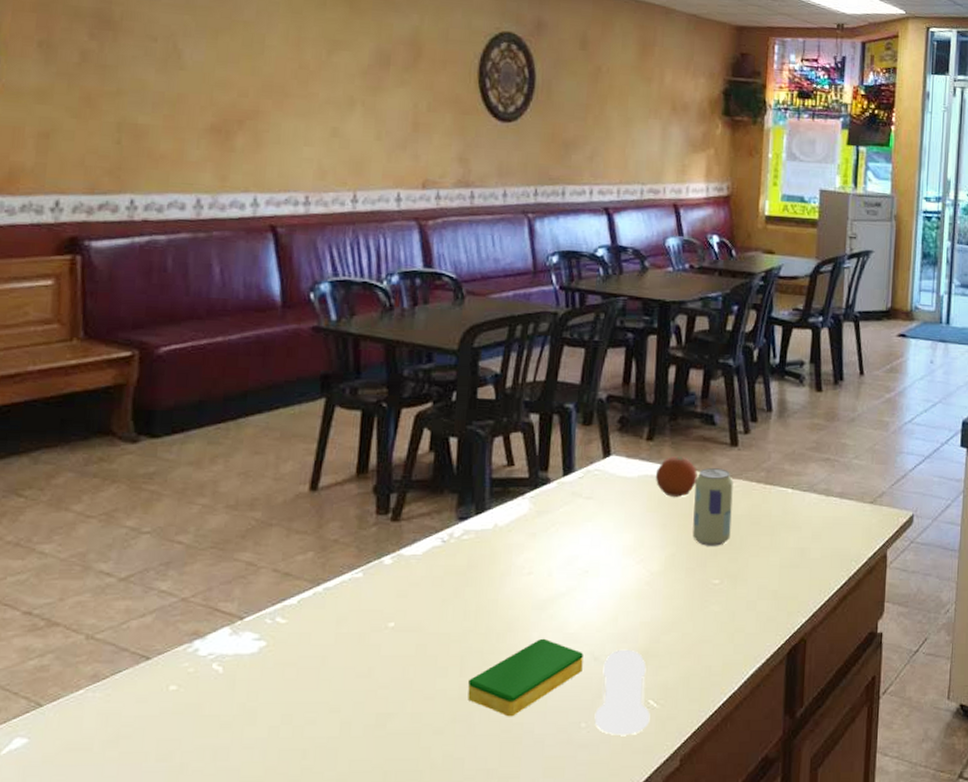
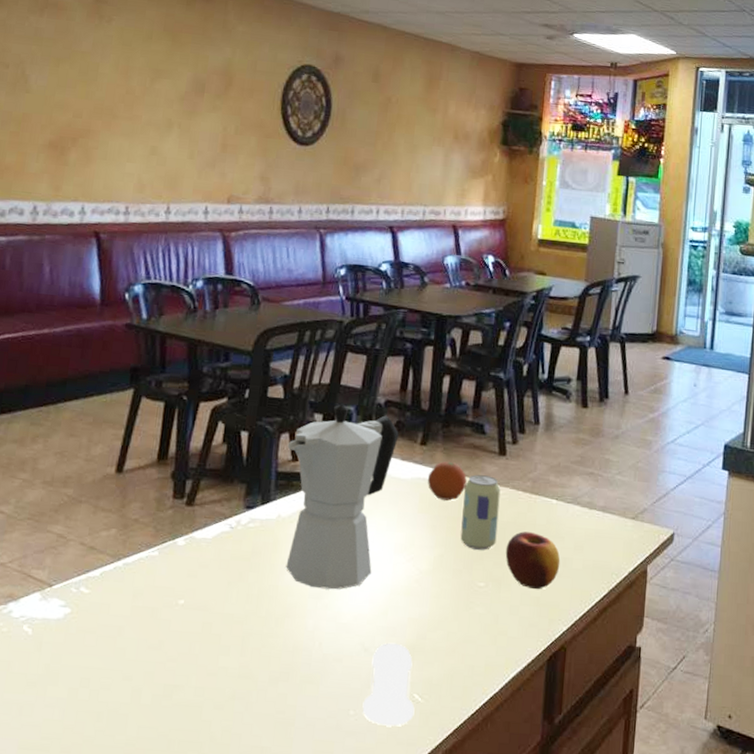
dish sponge: present [467,638,583,717] -> none [246,626,355,699]
moka pot: none [501,403,623,599] -> present [286,405,399,590]
apple: none [740,524,798,583] -> present [505,531,561,590]

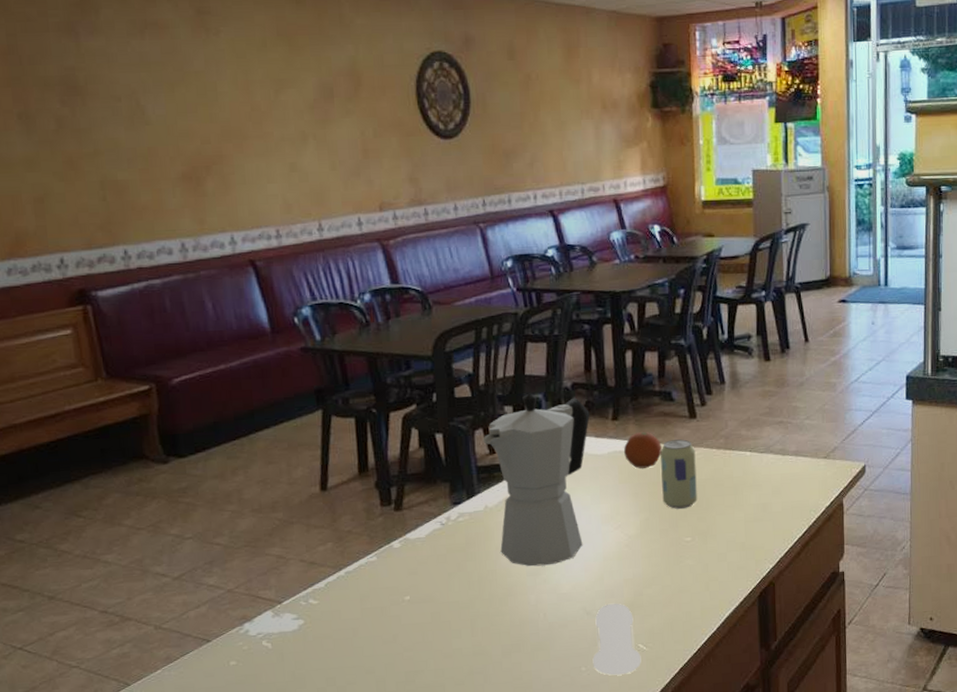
apple: present [505,531,561,590] -> none [707,485,761,536]

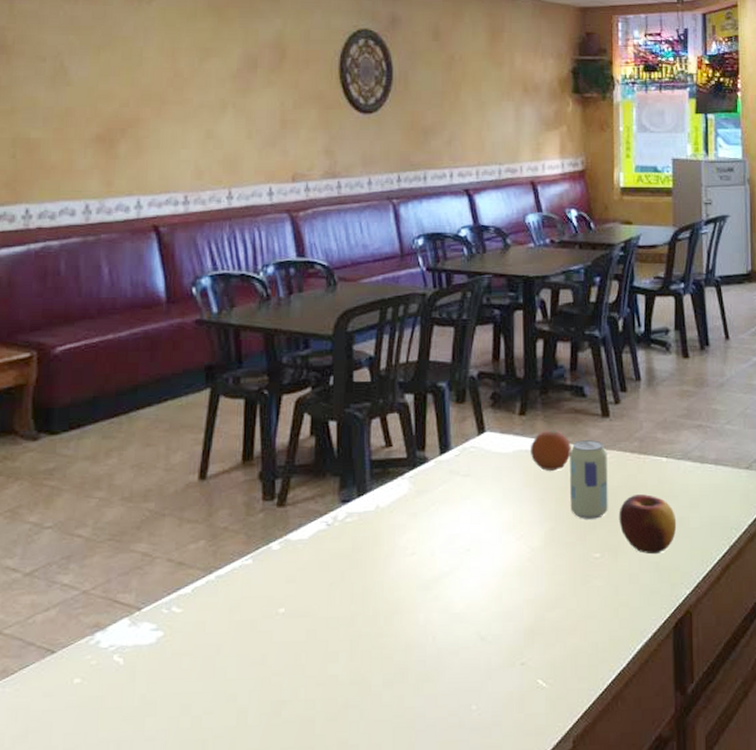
moka pot: present [483,394,590,567] -> none [379,382,496,579]
salt shaker: present [592,603,641,676] -> none [485,628,540,717]
apple: none [707,485,761,536] -> present [619,494,677,555]

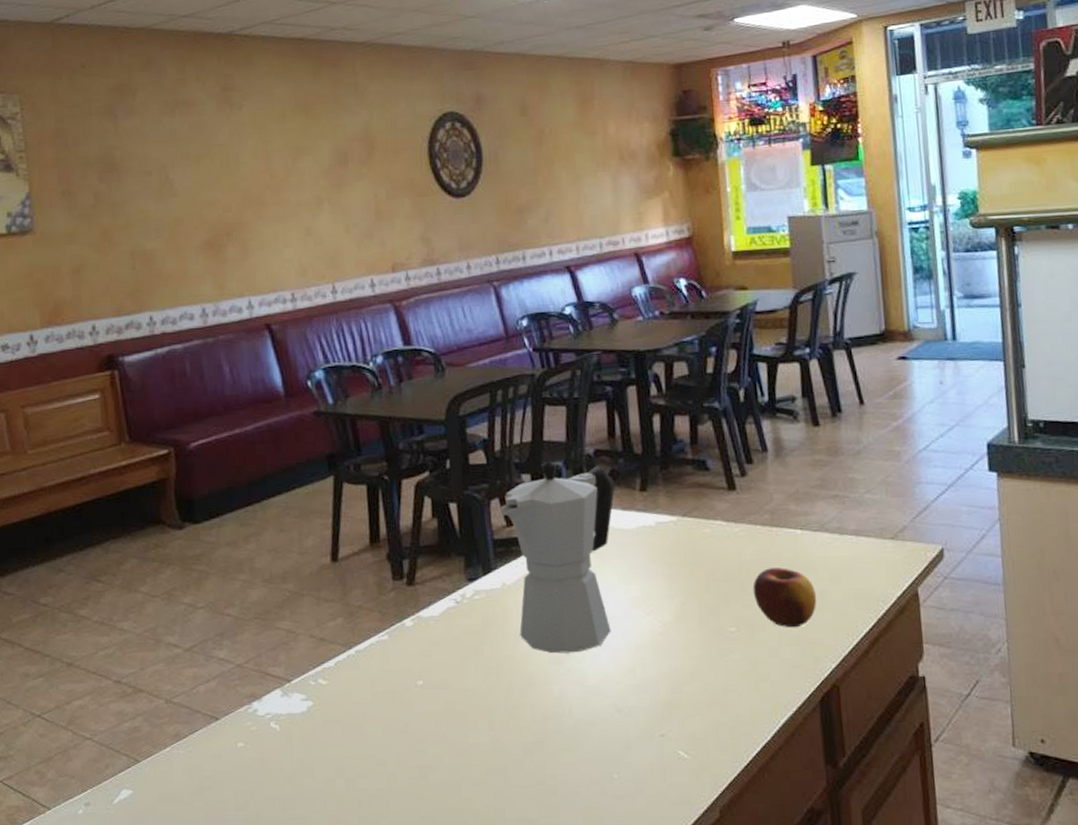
moka pot: none [379,382,496,579] -> present [499,461,615,654]
orange: present [530,429,571,471] -> none [653,504,698,546]
beverage can: present [570,440,608,519] -> none [696,514,741,594]

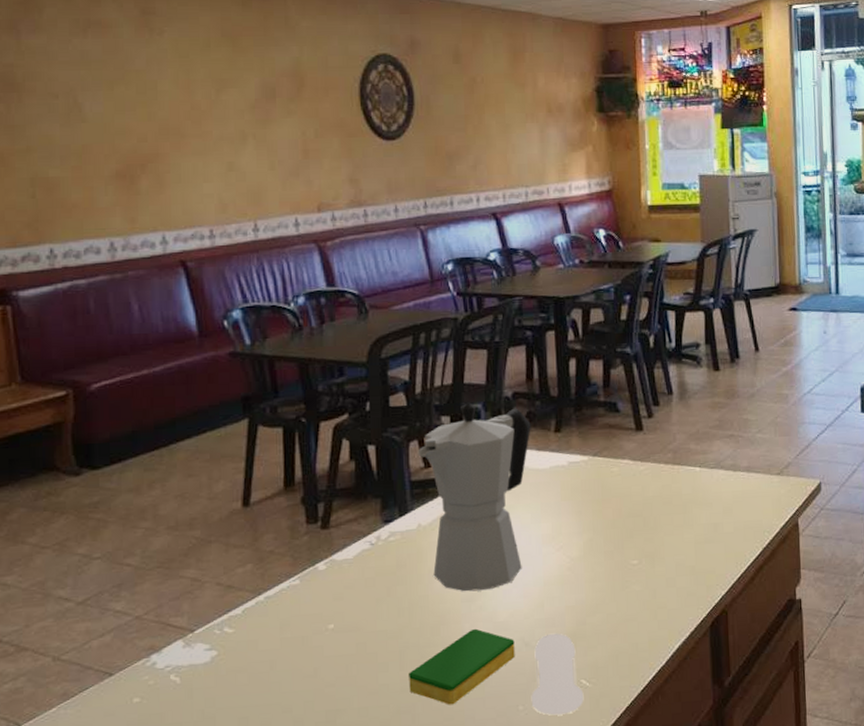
dish sponge: none [499,692,607,769] -> present [409,628,515,705]
salt shaker: none [625,700,683,786] -> present [531,633,584,715]
apple: present [752,568,817,628] -> none [654,503,711,559]

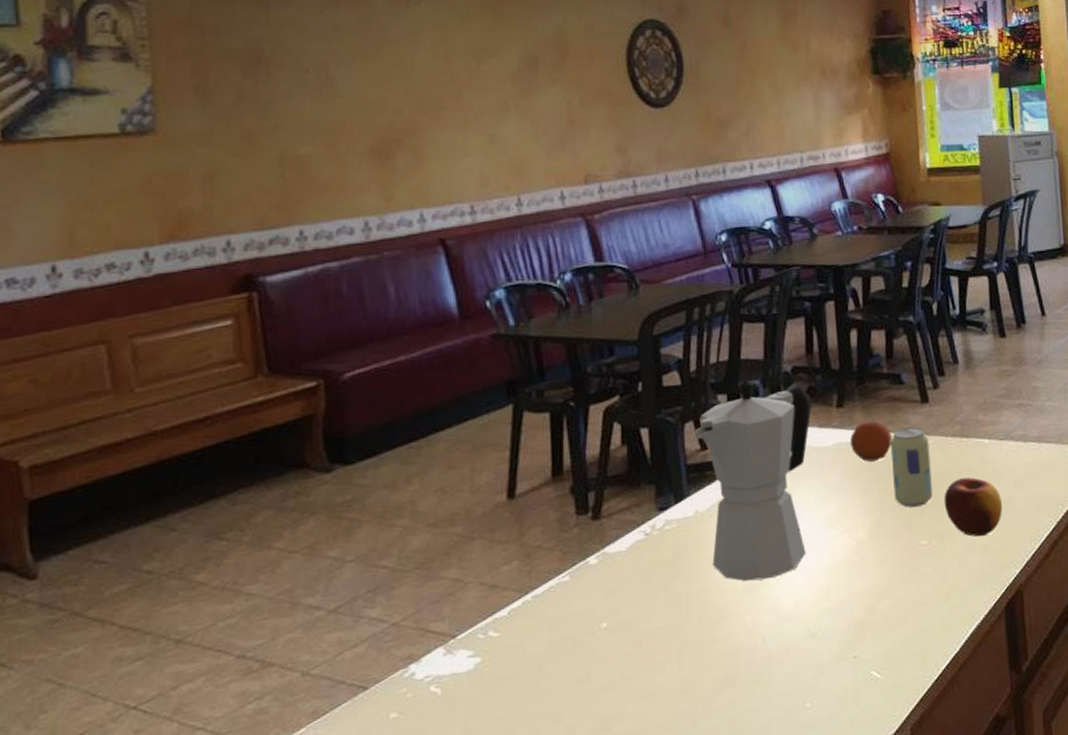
dish sponge: present [409,628,515,705] -> none [688,621,801,706]
salt shaker: present [531,633,584,715] -> none [819,622,875,712]
orange: none [566,444,607,485] -> present [849,419,892,462]
beverage can: none [605,453,644,529] -> present [891,427,933,508]
apple: none [654,503,711,559] -> present [944,477,1003,537]

